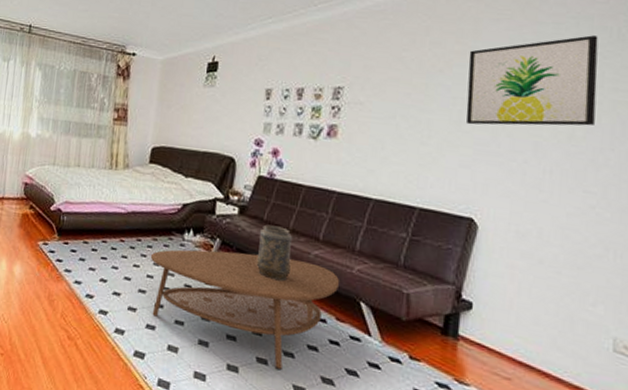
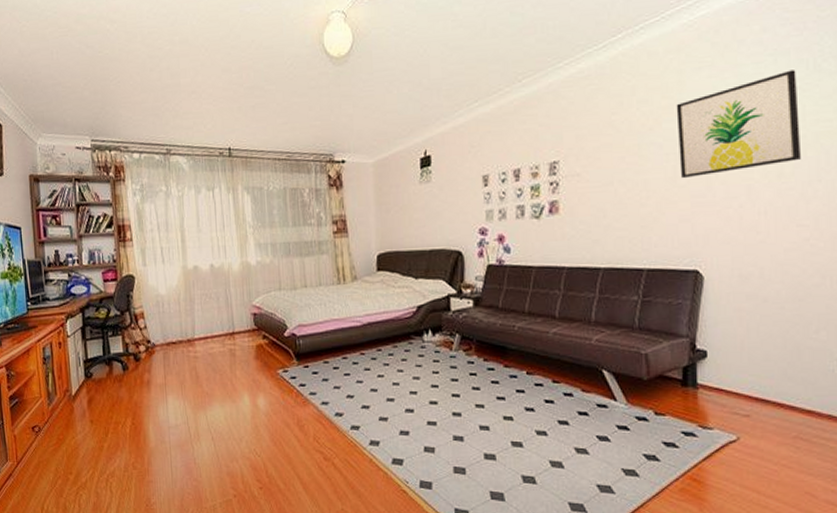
coffee table: present [150,249,340,371] -> none [393,341,581,450]
decorative vase: present [256,224,293,282] -> none [496,311,532,365]

